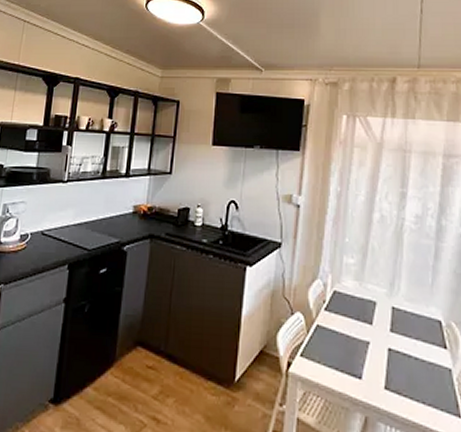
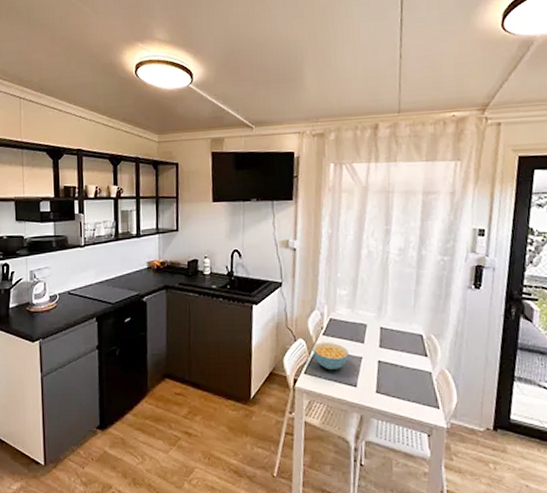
cereal bowl: none [312,318,355,354] -> present [313,342,350,369]

